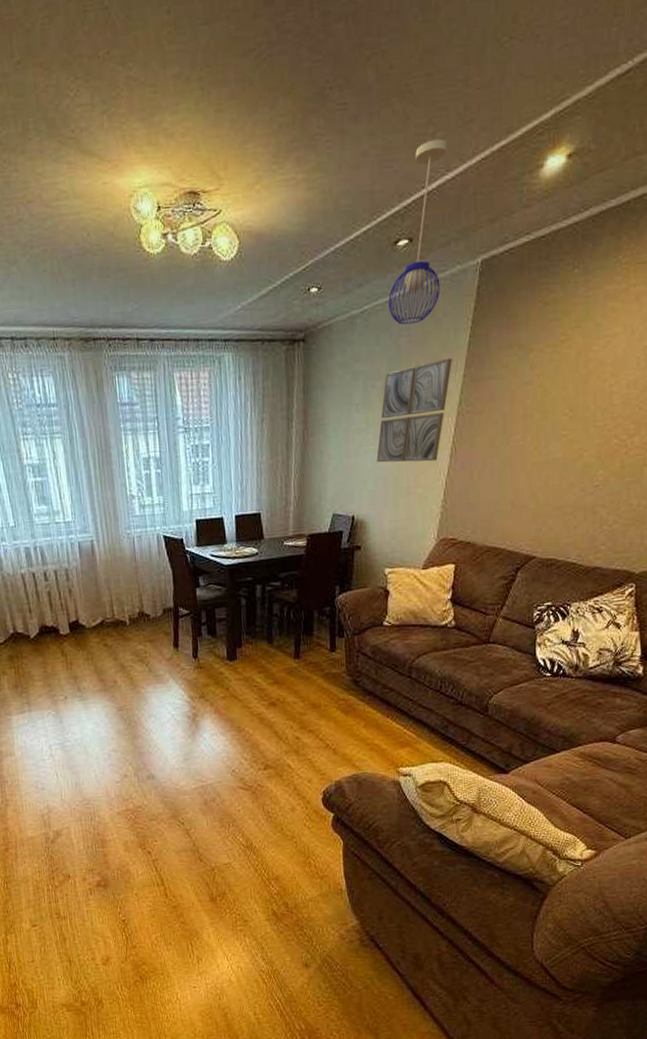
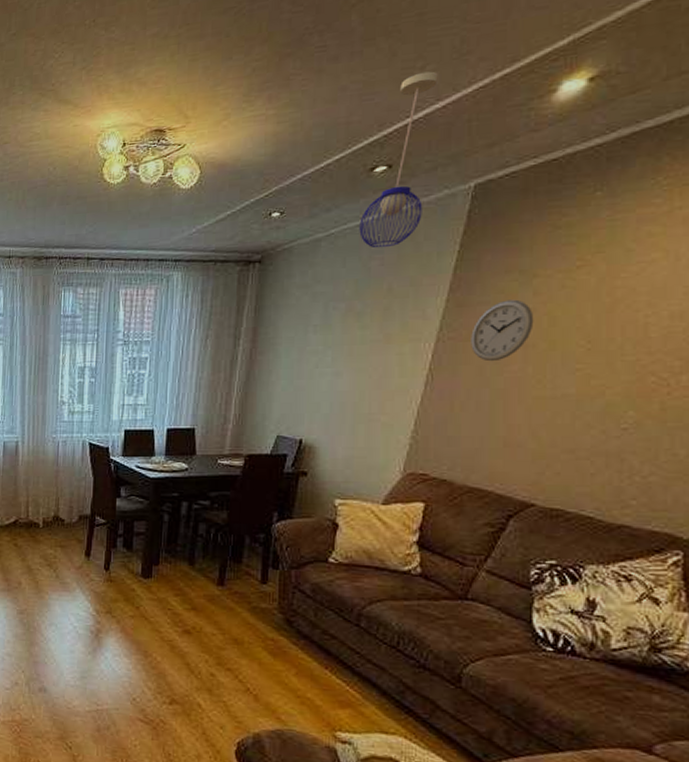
wall art: present [376,358,452,463] -> none [334,282,433,388]
wall clock: none [484,373,531,433] -> present [471,299,534,362]

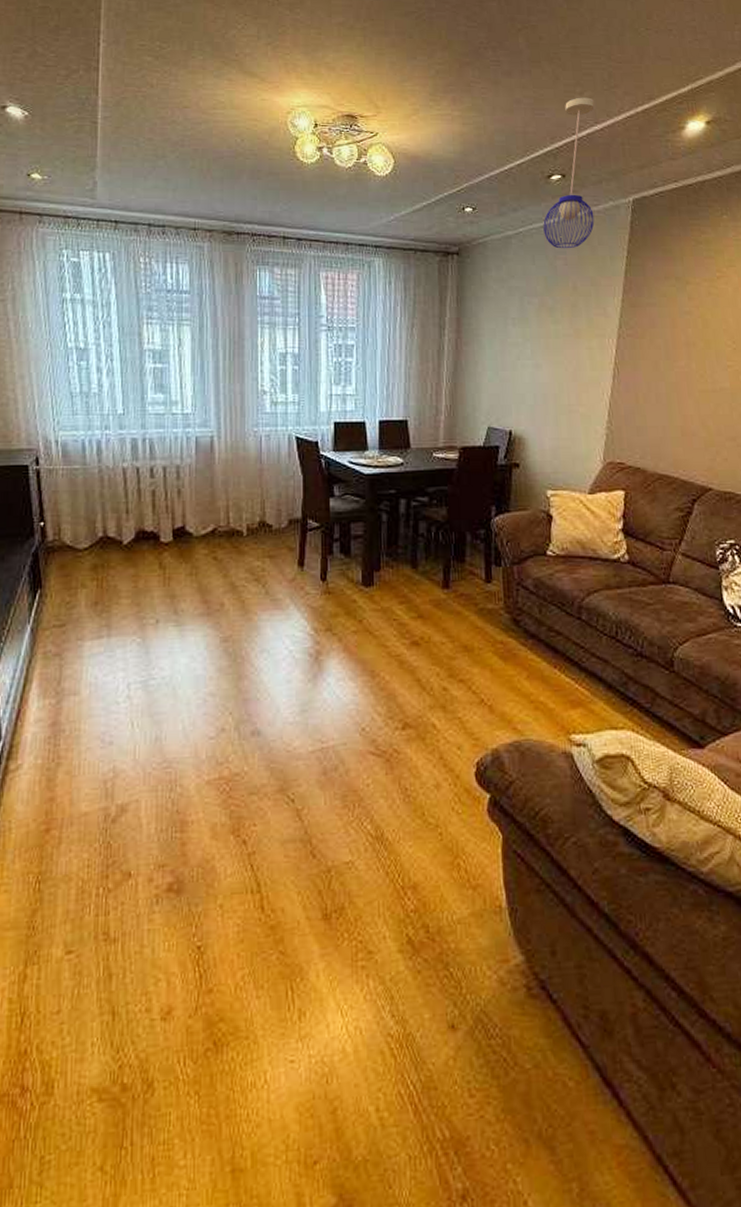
wall clock: present [471,299,534,362] -> none [645,302,692,358]

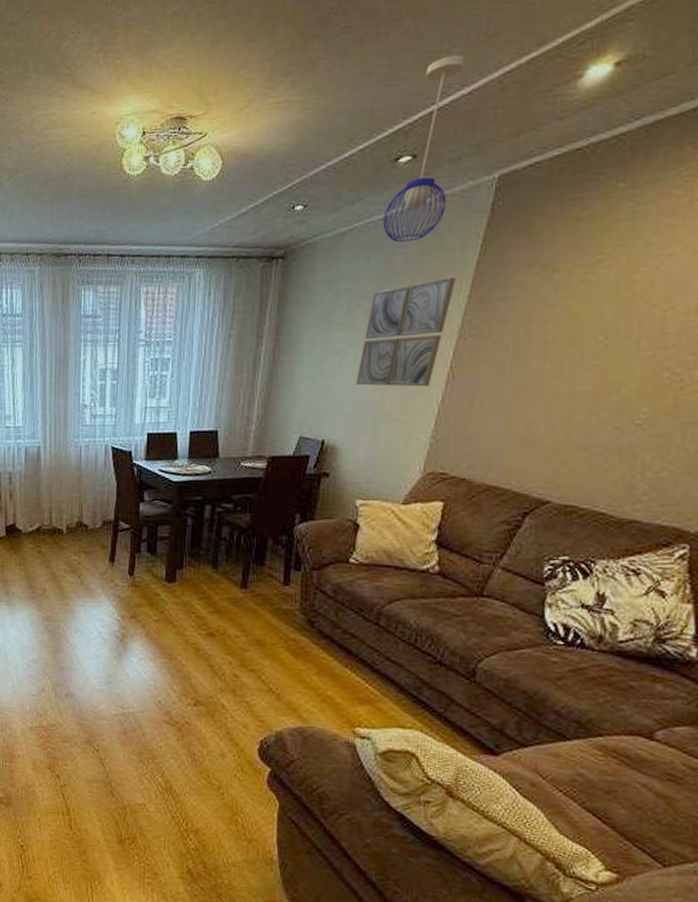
wall art: none [535,283,610,381] -> present [356,277,455,387]

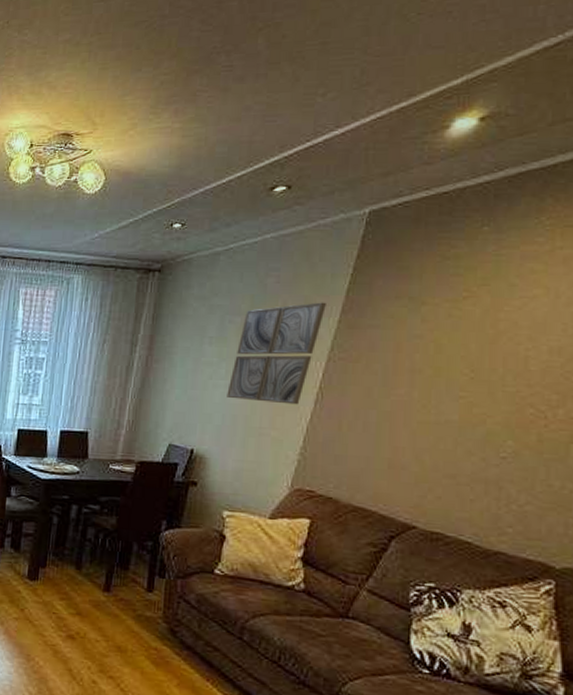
pendant light: present [383,54,464,243] -> none [257,99,338,266]

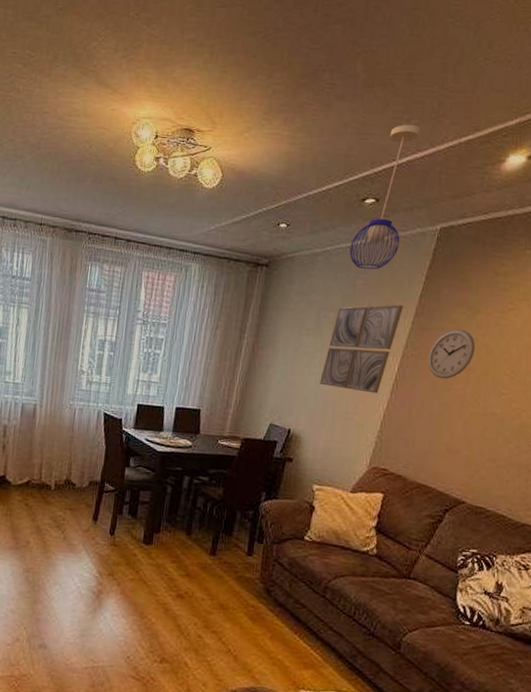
pendant light: none [257,99,338,266] -> present [349,124,420,270]
wall clock: none [360,325,422,384] -> present [428,329,476,379]

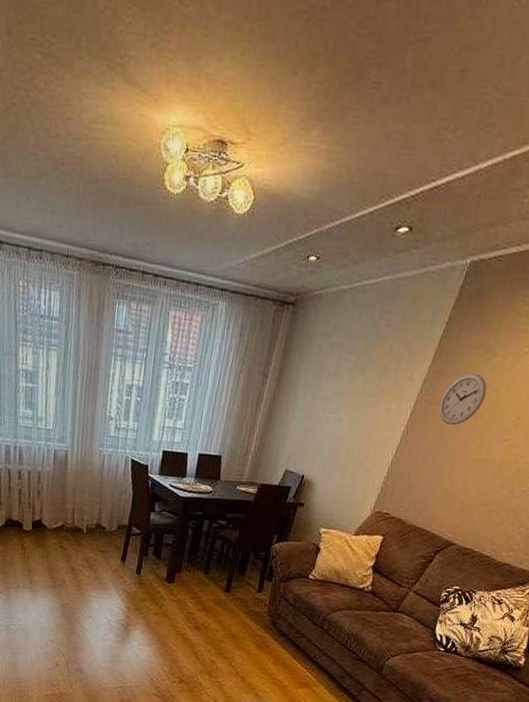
wall art: present [319,304,403,394] -> none [335,347,423,440]
pendant light: present [349,124,420,270] -> none [376,135,465,309]

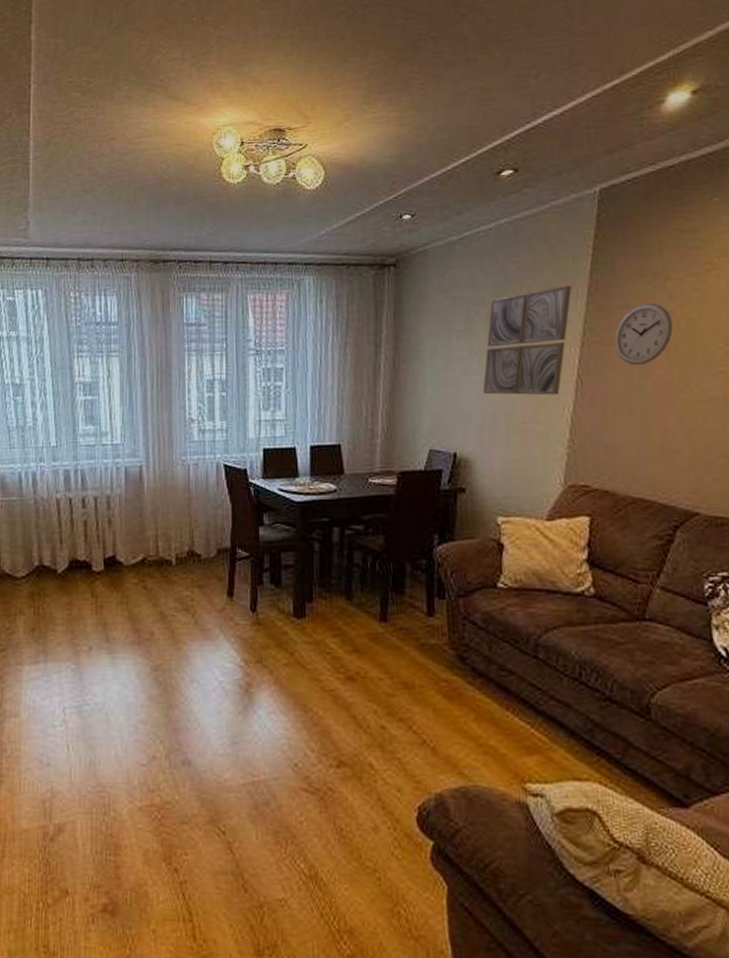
wall art: none [335,347,423,440] -> present [483,285,572,396]

